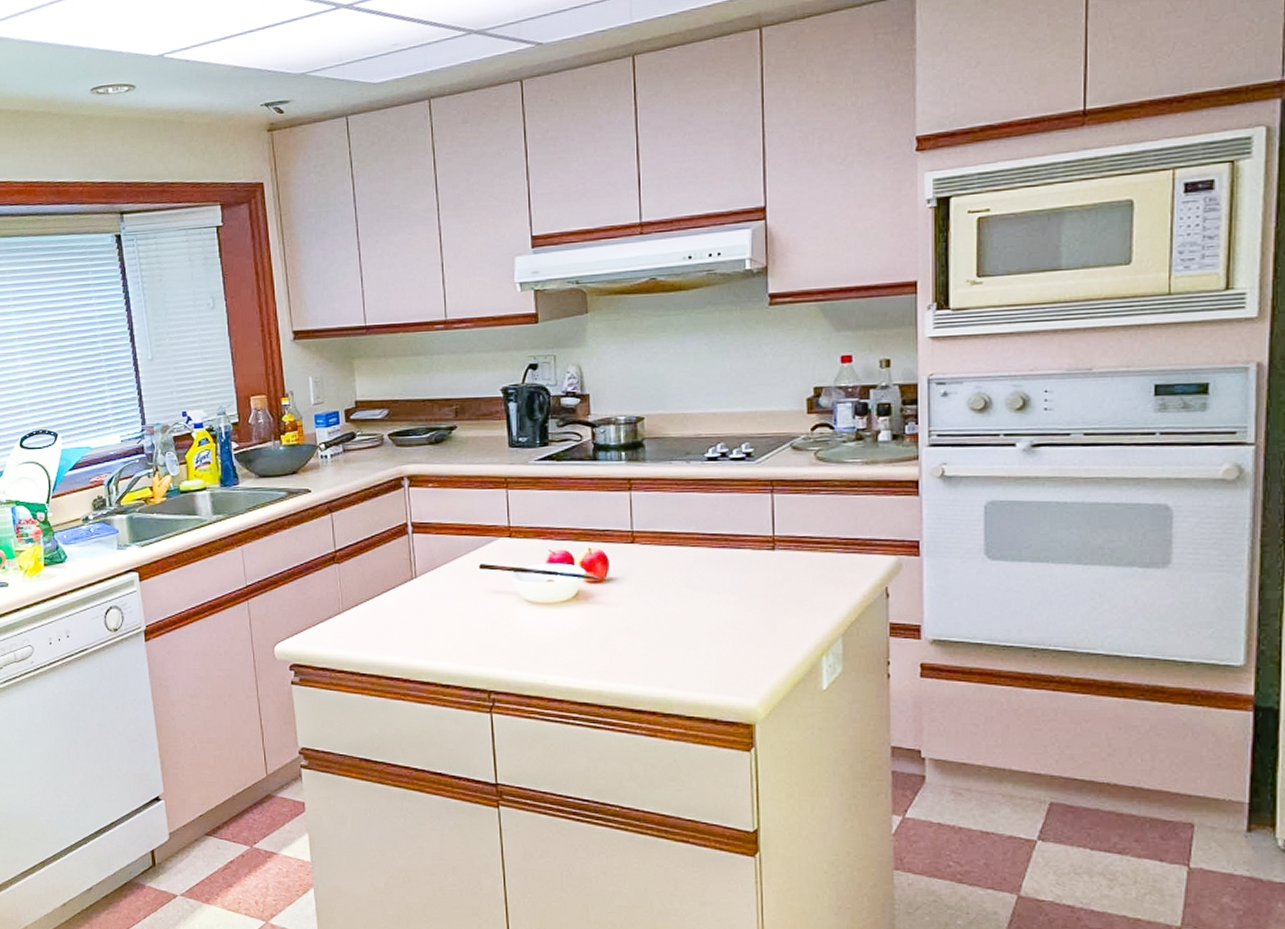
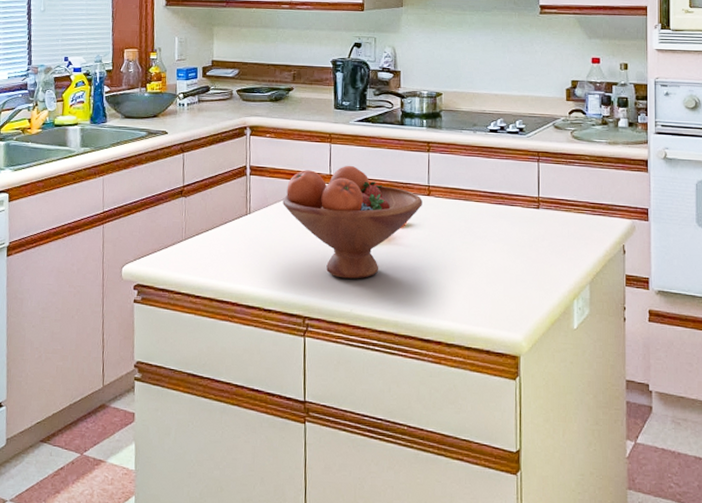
fruit bowl: none [454,513,625,645] -> present [283,165,422,279]

